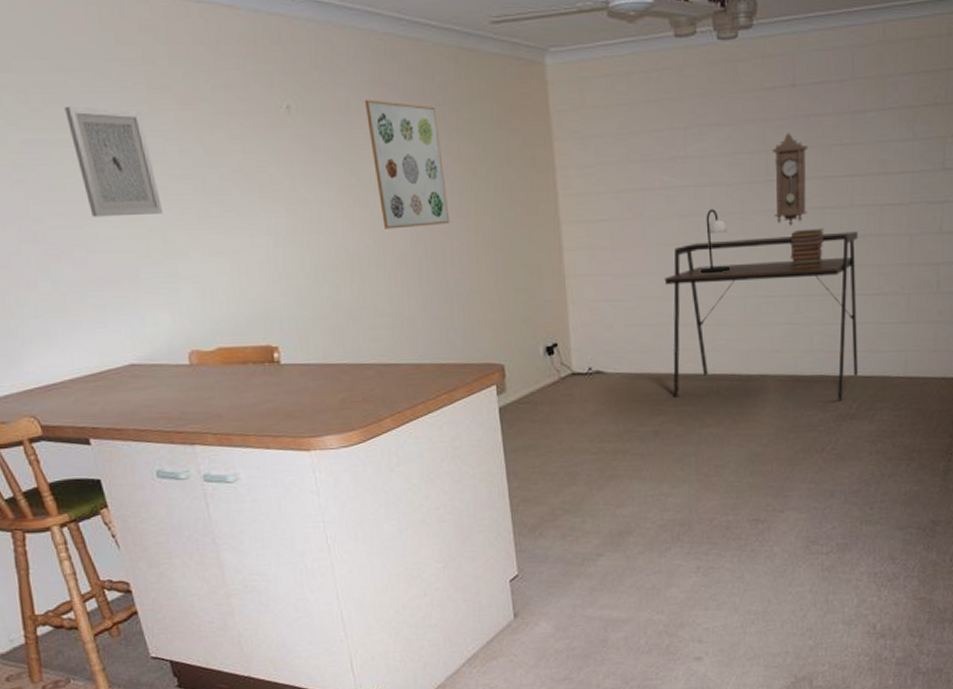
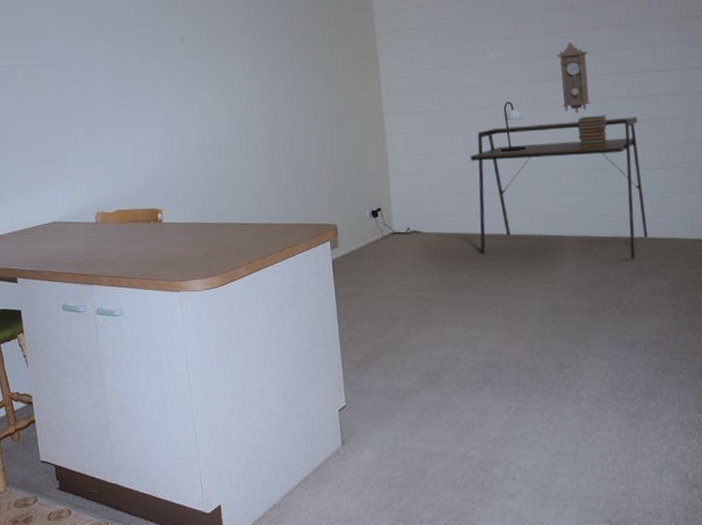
wall art: present [64,106,162,217] -> none [31,42,88,116]
wall art: present [364,99,450,229] -> none [237,30,297,121]

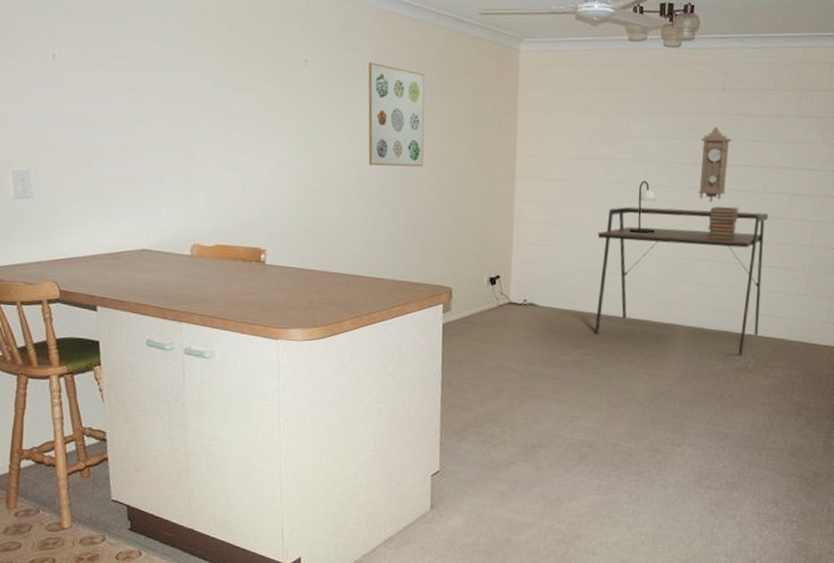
wall art: none [237,30,297,121] -> present [368,62,425,167]

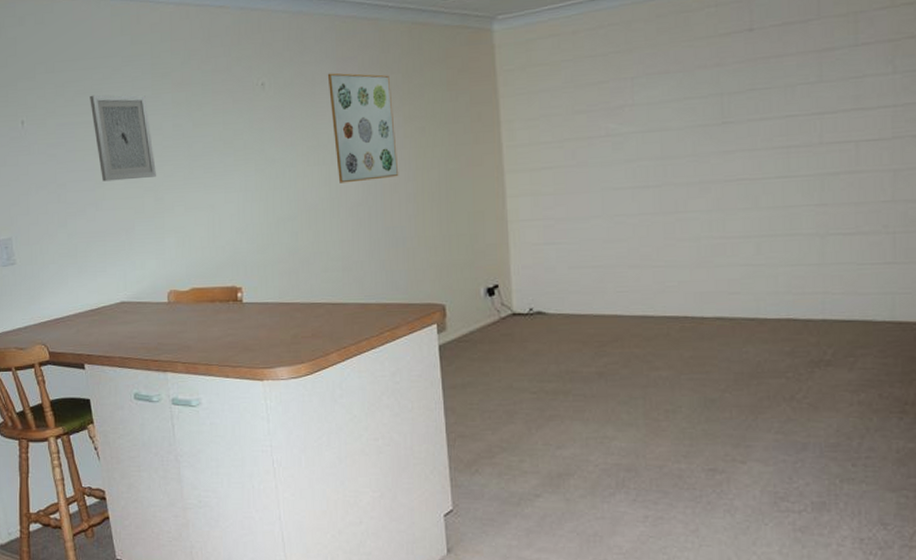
wall art: none [129,41,192,132] -> present [90,94,156,182]
desk: present [595,206,769,354] -> none [610,169,834,344]
table lamp: present [629,181,656,234] -> none [649,153,683,216]
pendulum clock: present [697,126,732,203] -> none [727,75,769,167]
book stack: present [707,206,740,240] -> none [749,167,789,209]

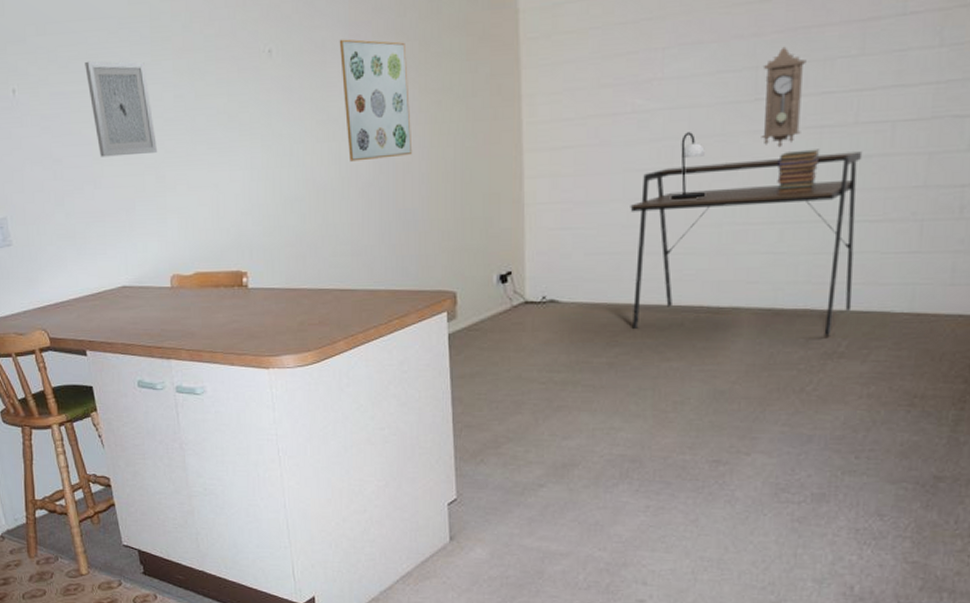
desk: none [610,169,834,344] -> present [630,151,863,336]
table lamp: none [649,153,683,216] -> present [671,132,706,200]
pendulum clock: none [727,75,769,167] -> present [761,46,807,148]
book stack: none [749,167,789,209] -> present [777,149,820,193]

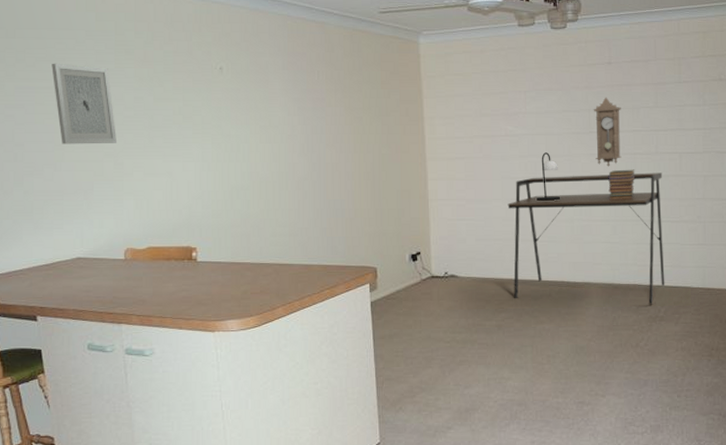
wall art: present [339,39,413,162] -> none [279,64,340,160]

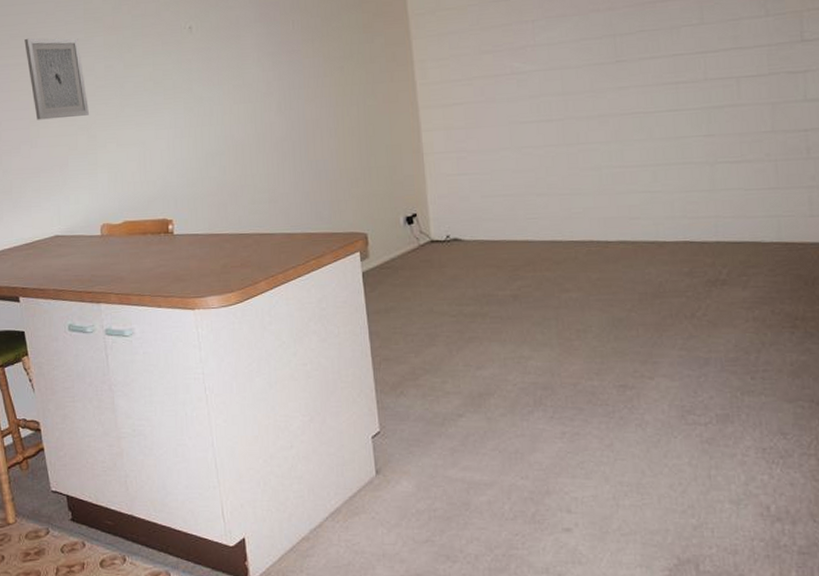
desk: present [507,172,665,304] -> none [518,103,727,265]
table lamp: present [536,152,561,201] -> none [553,89,584,147]
pendulum clock: present [593,97,622,167] -> none [619,18,660,101]
book stack: present [608,169,636,199] -> none [643,101,679,140]

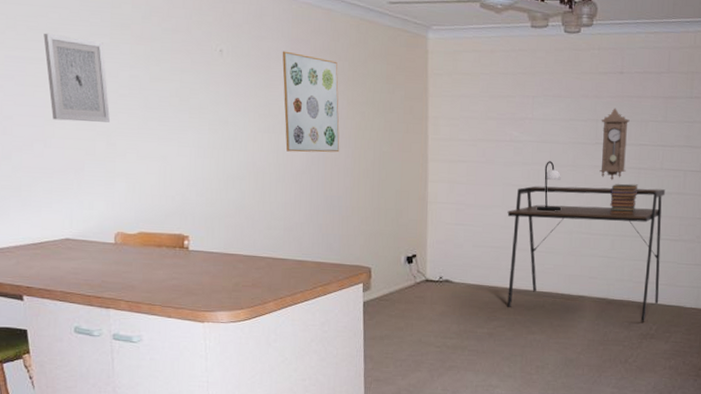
wall art: none [251,17,321,120] -> present [282,51,340,153]
desk: none [518,103,727,265] -> present [507,186,666,321]
table lamp: none [553,89,584,147] -> present [537,161,562,211]
pendulum clock: none [619,18,660,101] -> present [599,108,630,180]
book stack: none [643,101,679,140] -> present [610,183,639,215]

